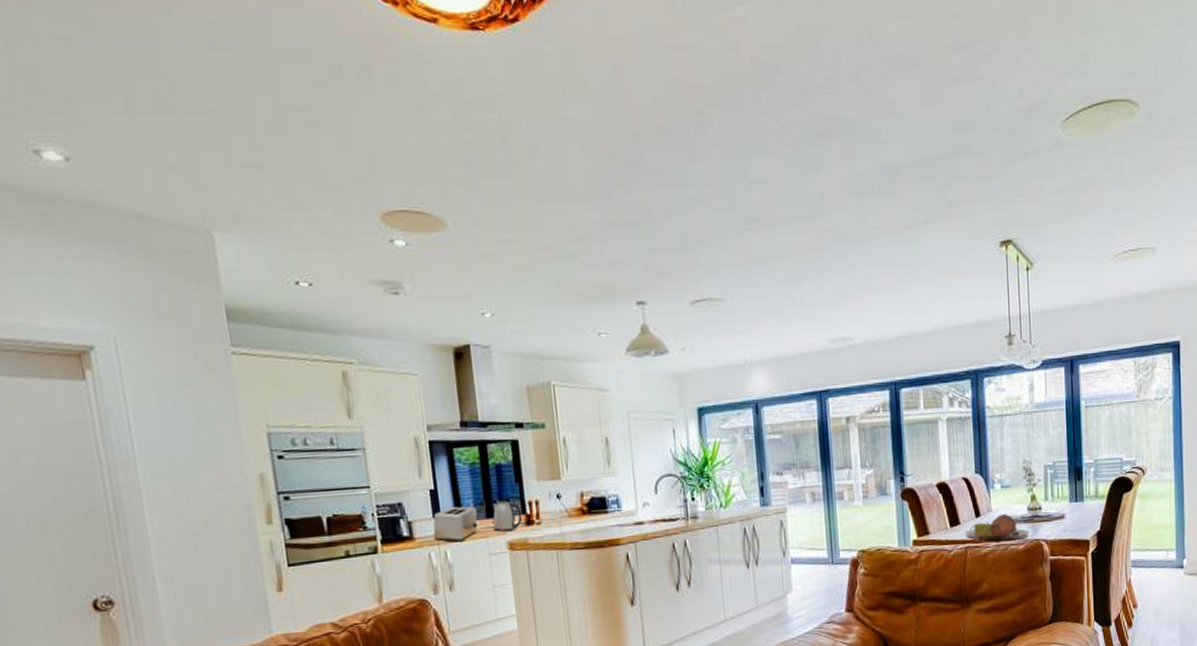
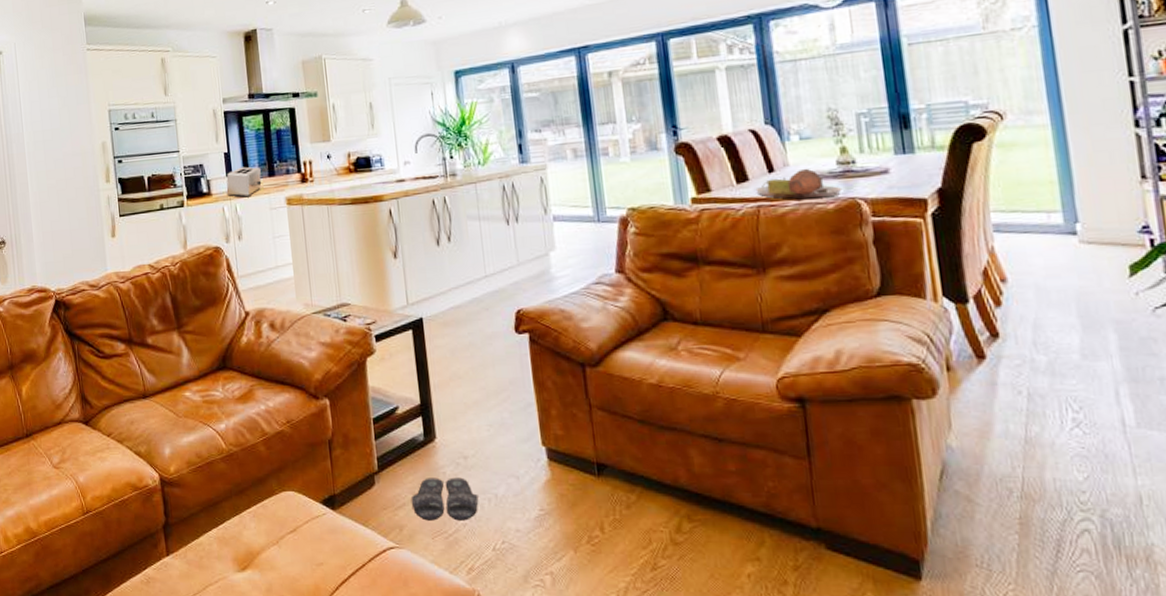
kettle: present [493,501,523,532] -> none [274,161,298,189]

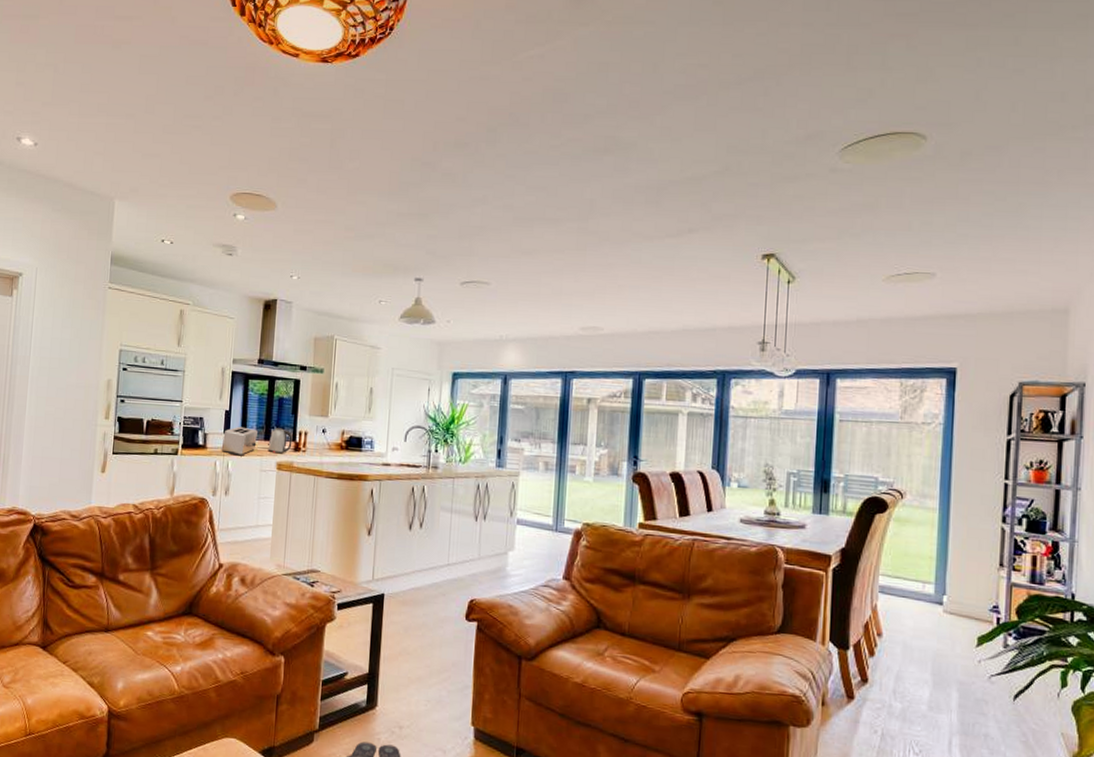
kettle: none [274,161,298,189] -> present [267,428,293,454]
serving tray: present [755,168,841,200] -> none [694,512,764,542]

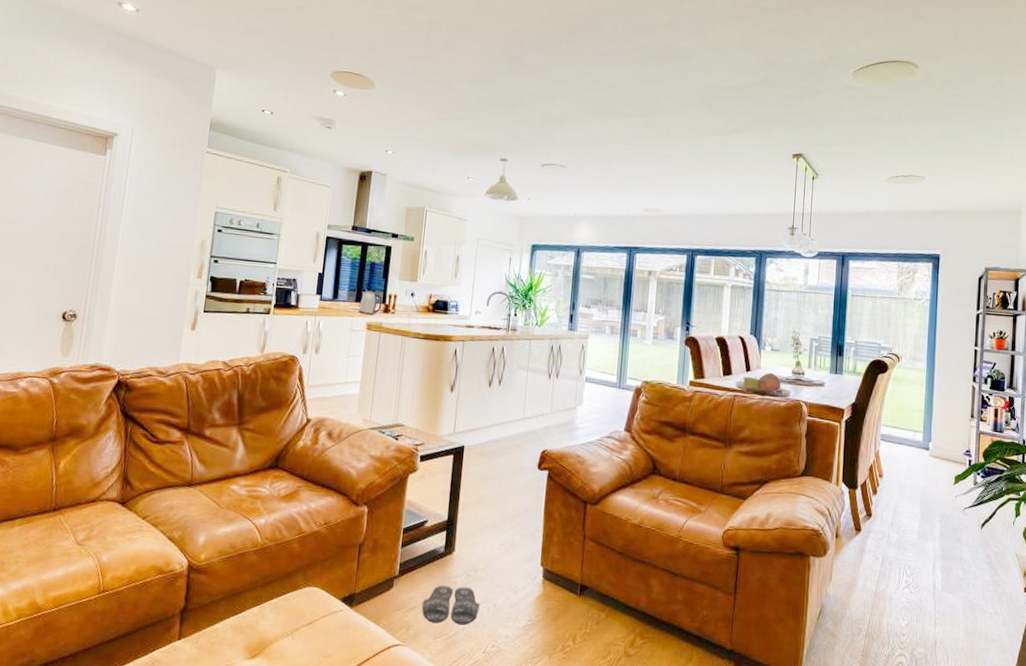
toaster: present [221,426,258,456] -> none [313,288,349,317]
serving tray: none [694,512,764,542] -> present [735,372,792,397]

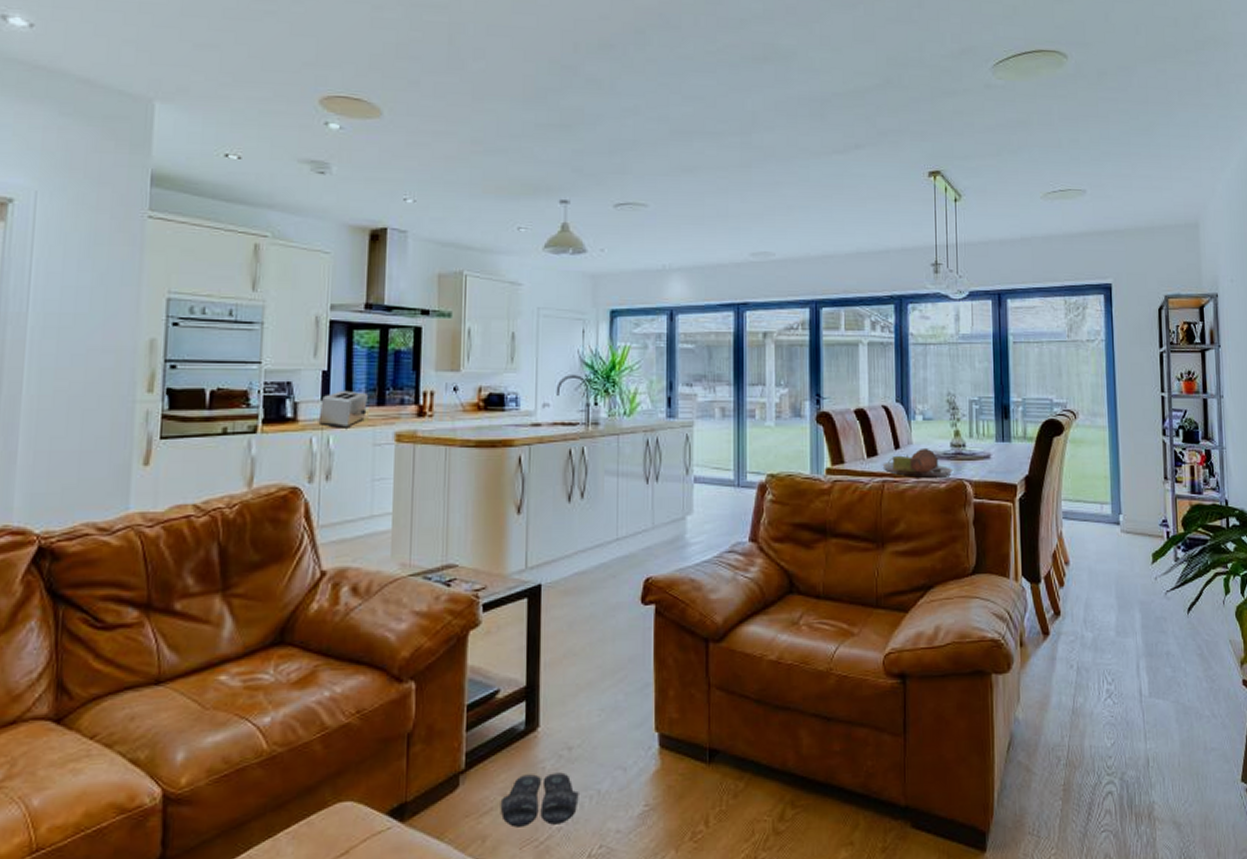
toaster: none [313,288,349,317] -> present [318,390,368,428]
kettle: present [358,290,383,315] -> none [382,389,415,422]

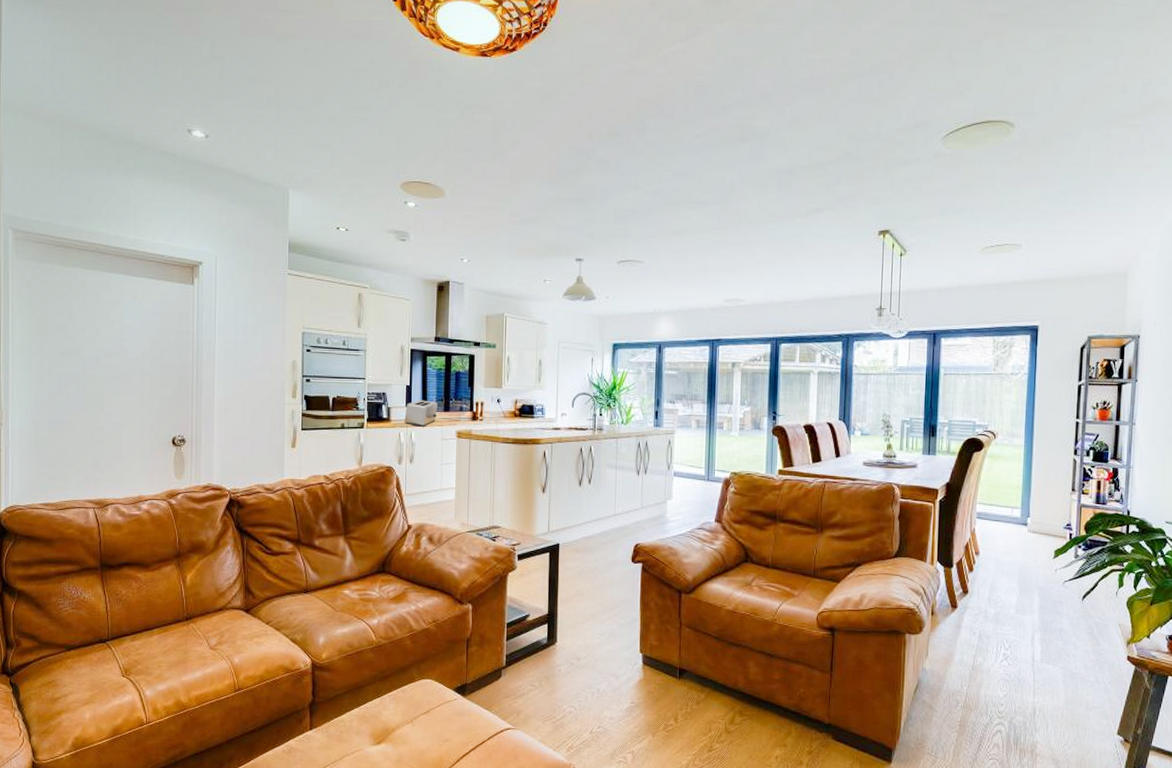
slippers: present [500,772,579,827] -> none [529,673,584,709]
serving tray: present [882,447,952,478] -> none [825,457,883,481]

